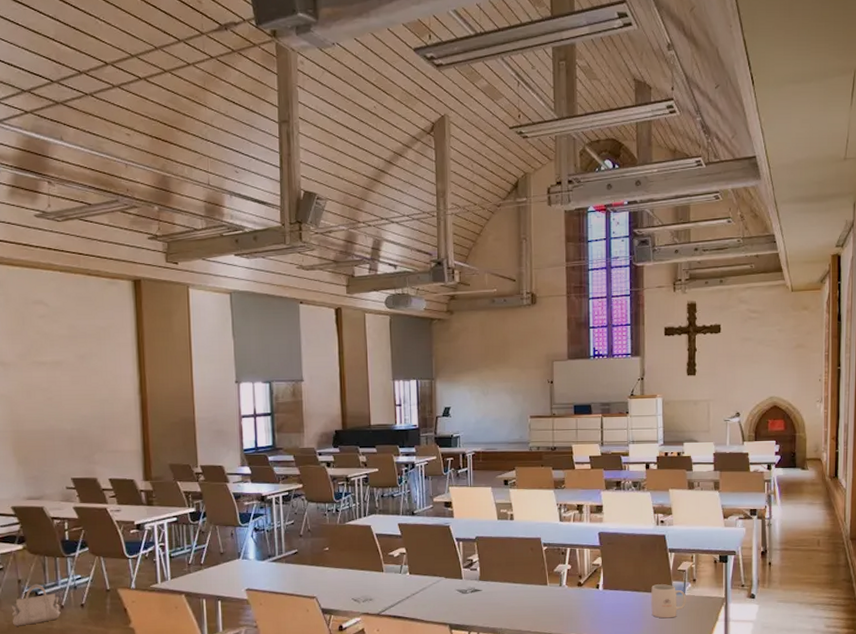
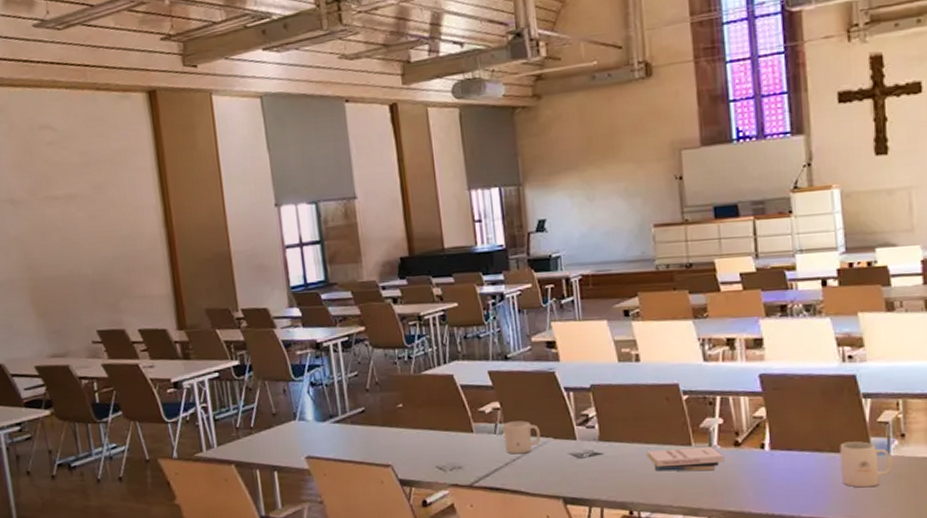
shoulder bag: present [11,584,61,626] -> none [43,454,98,504]
mug: none [407,563,436,590] -> present [502,421,541,454]
books: none [514,586,570,605] -> present [646,447,725,472]

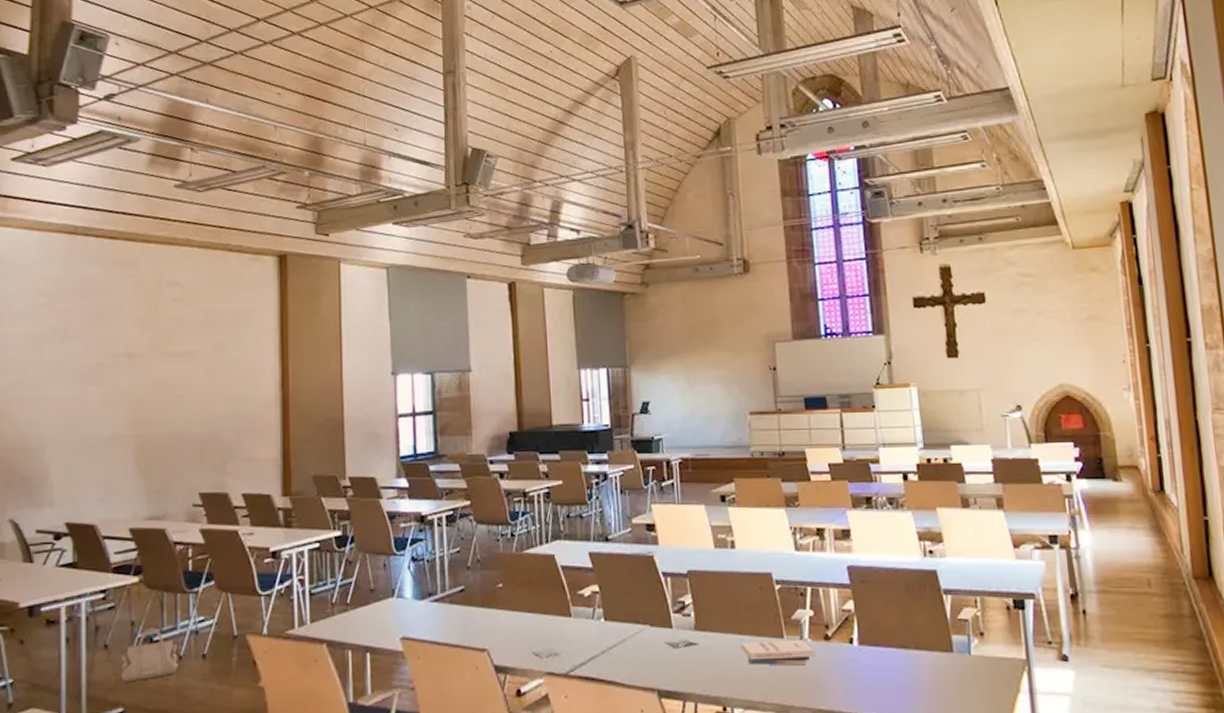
shoulder bag: none [43,454,98,504] -> present [121,627,178,682]
mug: present [502,421,541,454] -> none [601,606,638,642]
mug: present [839,441,892,488] -> none [923,639,973,688]

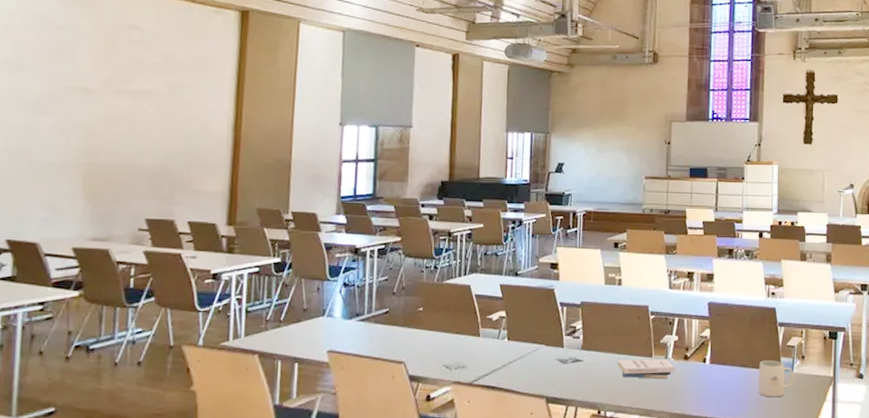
shoulder bag: present [121,627,178,682] -> none [54,337,114,385]
mug: none [923,639,973,688] -> present [757,360,794,397]

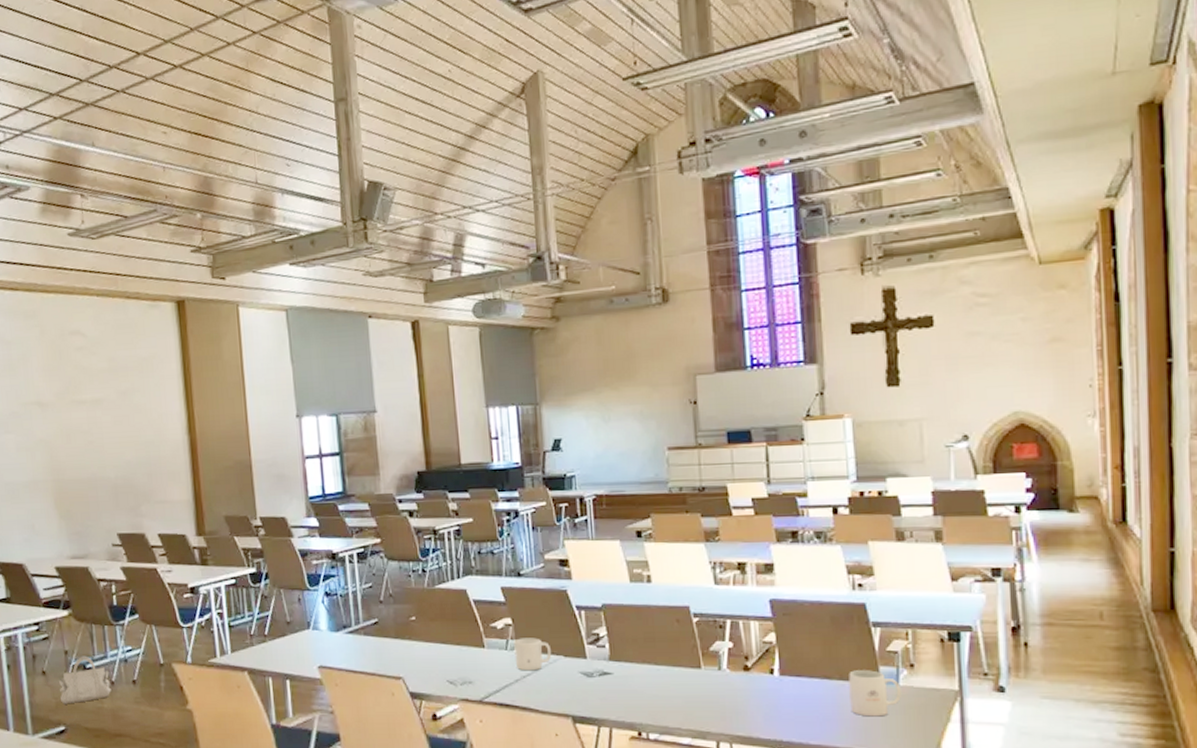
shoulder bag: none [54,337,114,385] -> present [58,656,111,704]
mug: none [504,329,536,358] -> present [514,638,552,671]
books: present [617,359,676,379] -> none [656,670,734,695]

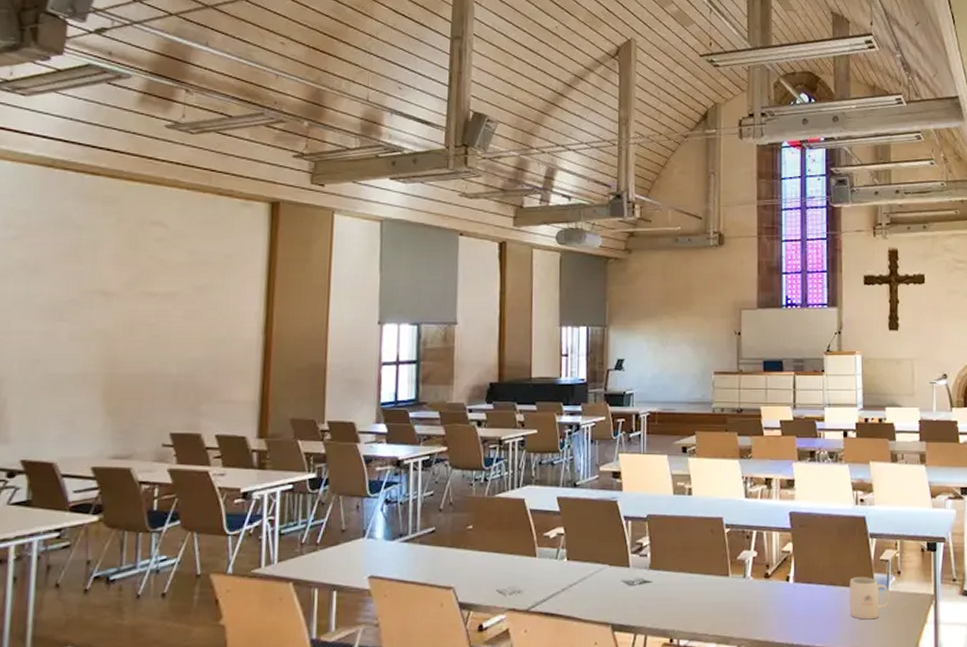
shoulder bag: present [58,656,111,704] -> none [71,566,136,622]
mug: present [514,638,552,671] -> none [564,547,599,580]

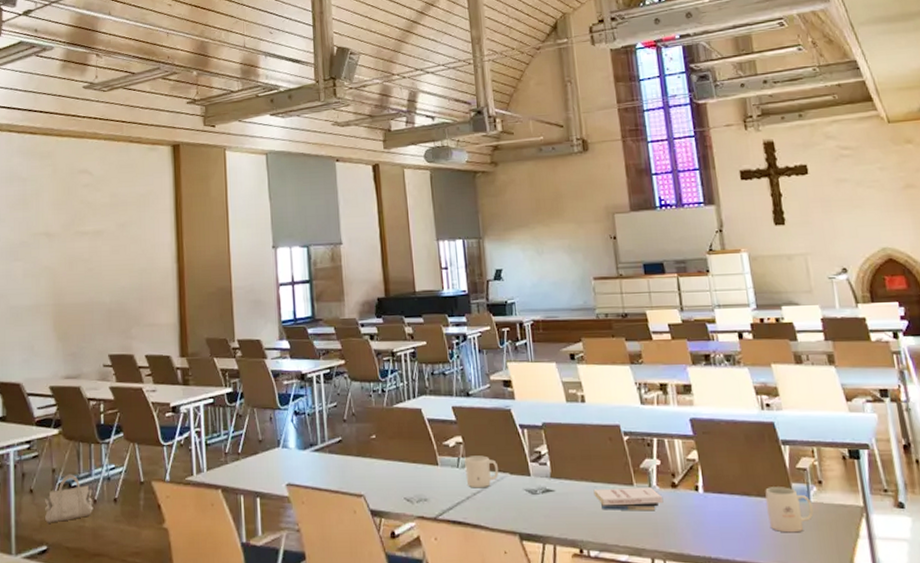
shoulder bag: none [71,566,136,622] -> present [44,474,93,523]
mug: none [564,547,599,580] -> present [464,455,499,488]
books: none [690,578,756,601] -> present [593,487,664,511]

